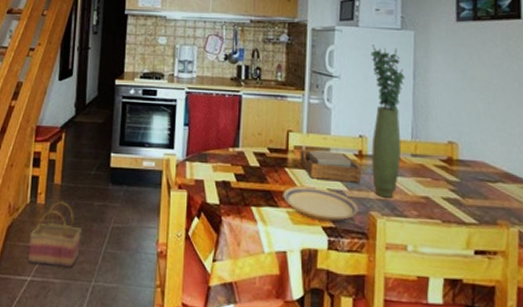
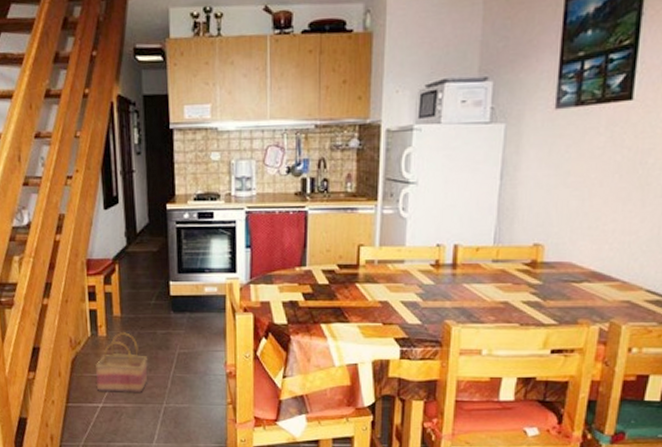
plate: present [283,185,358,222] -> none [354,299,433,333]
napkin holder: present [300,150,361,183] -> none [372,263,437,293]
vase: present [371,45,405,198] -> none [449,143,491,306]

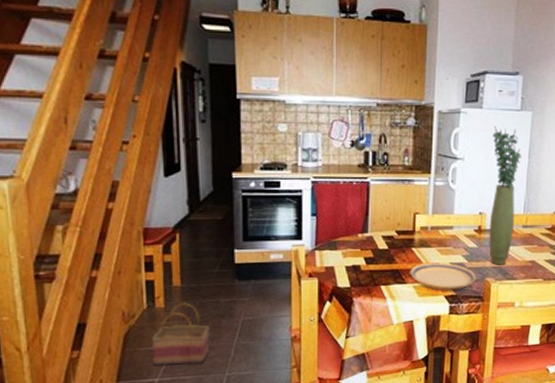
plate: none [354,299,433,333] -> present [410,261,476,291]
vase: none [449,143,491,306] -> present [489,126,521,265]

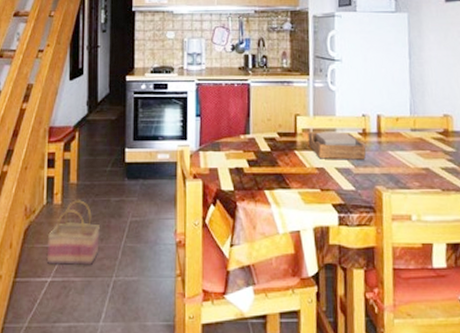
plate: present [410,261,476,291] -> none [294,166,365,199]
napkin holder: none [425,229,479,256] -> present [308,132,366,160]
vase: present [489,126,521,265] -> none [369,28,402,172]

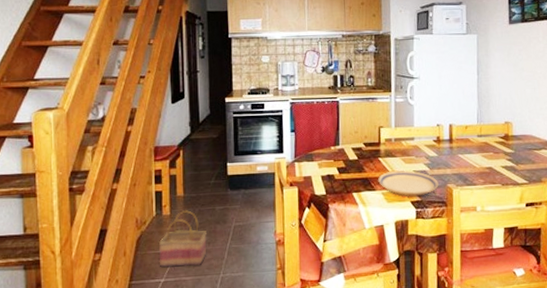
plate: none [294,166,365,199] -> present [378,170,439,197]
napkin holder: present [308,132,366,160] -> none [390,140,439,164]

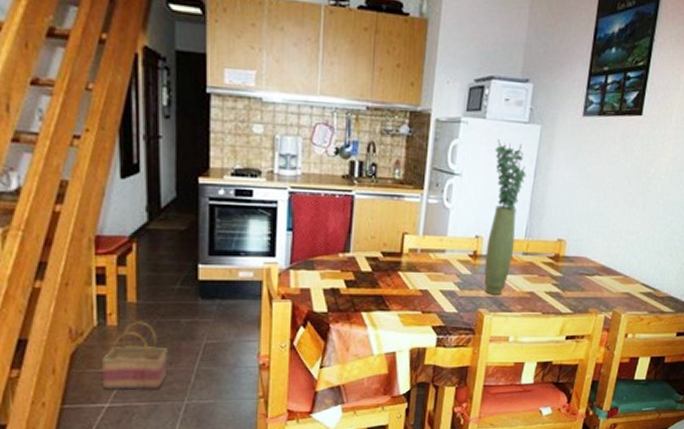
plate: present [378,170,439,197] -> none [395,288,468,321]
vase: none [443,48,471,172] -> present [483,139,526,295]

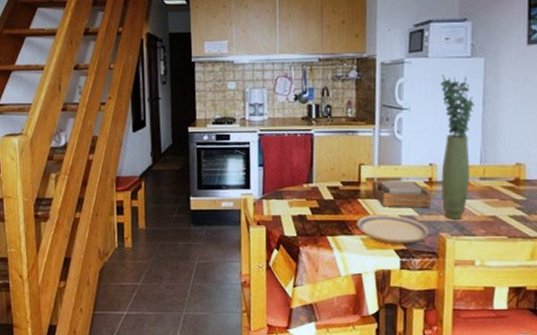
basket: present [101,321,168,391] -> none [121,244,169,302]
plate: none [395,288,468,321] -> present [357,214,429,245]
napkin holder: none [414,252,474,283] -> present [372,180,431,208]

